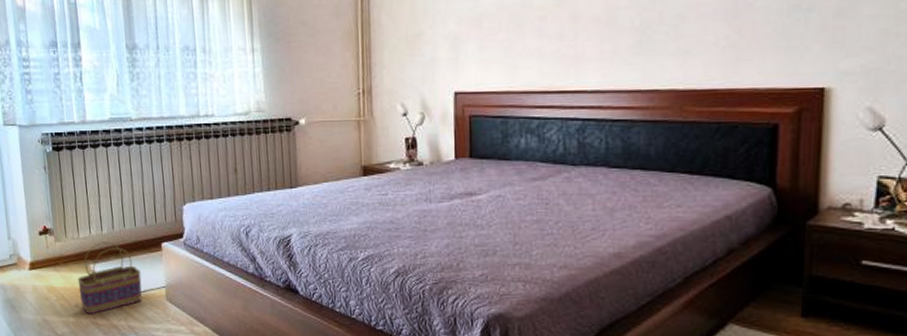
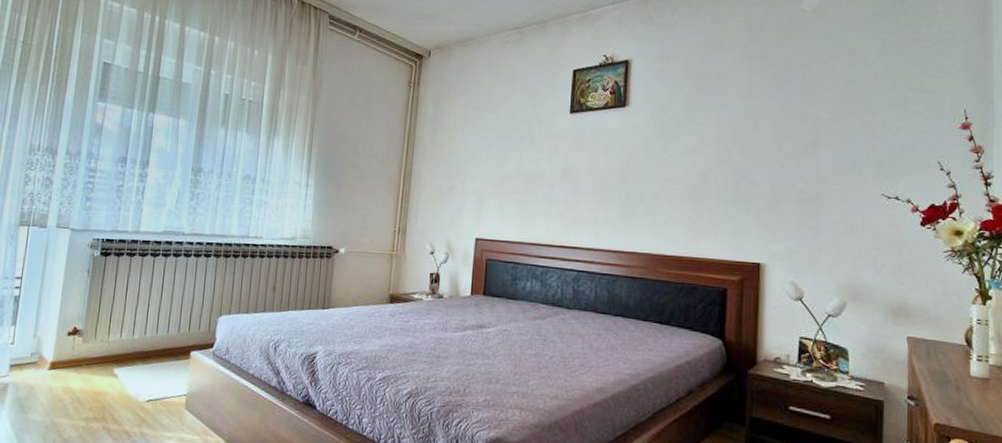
basket: present [77,242,142,315] -> none [96,346,164,419]

